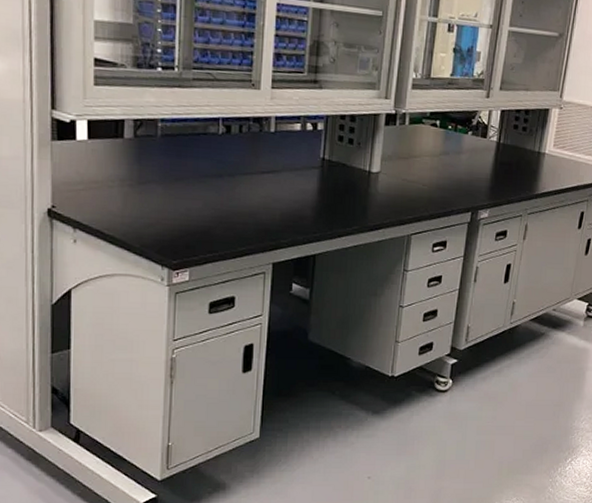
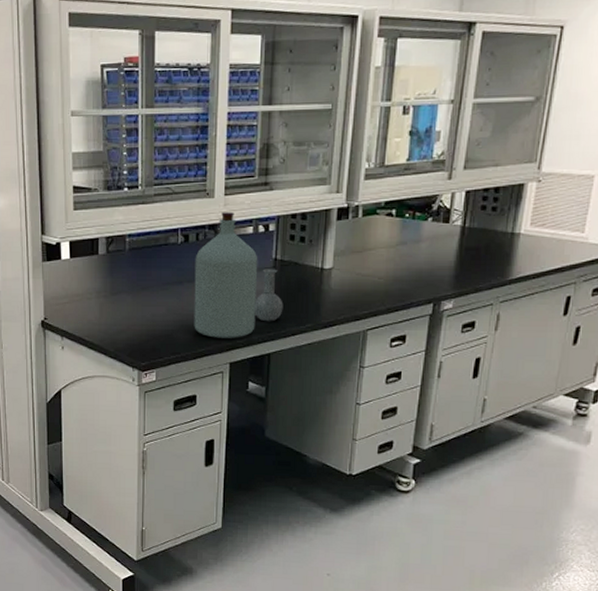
bottle: none [234,105,330,238] -> present [194,211,284,338]

